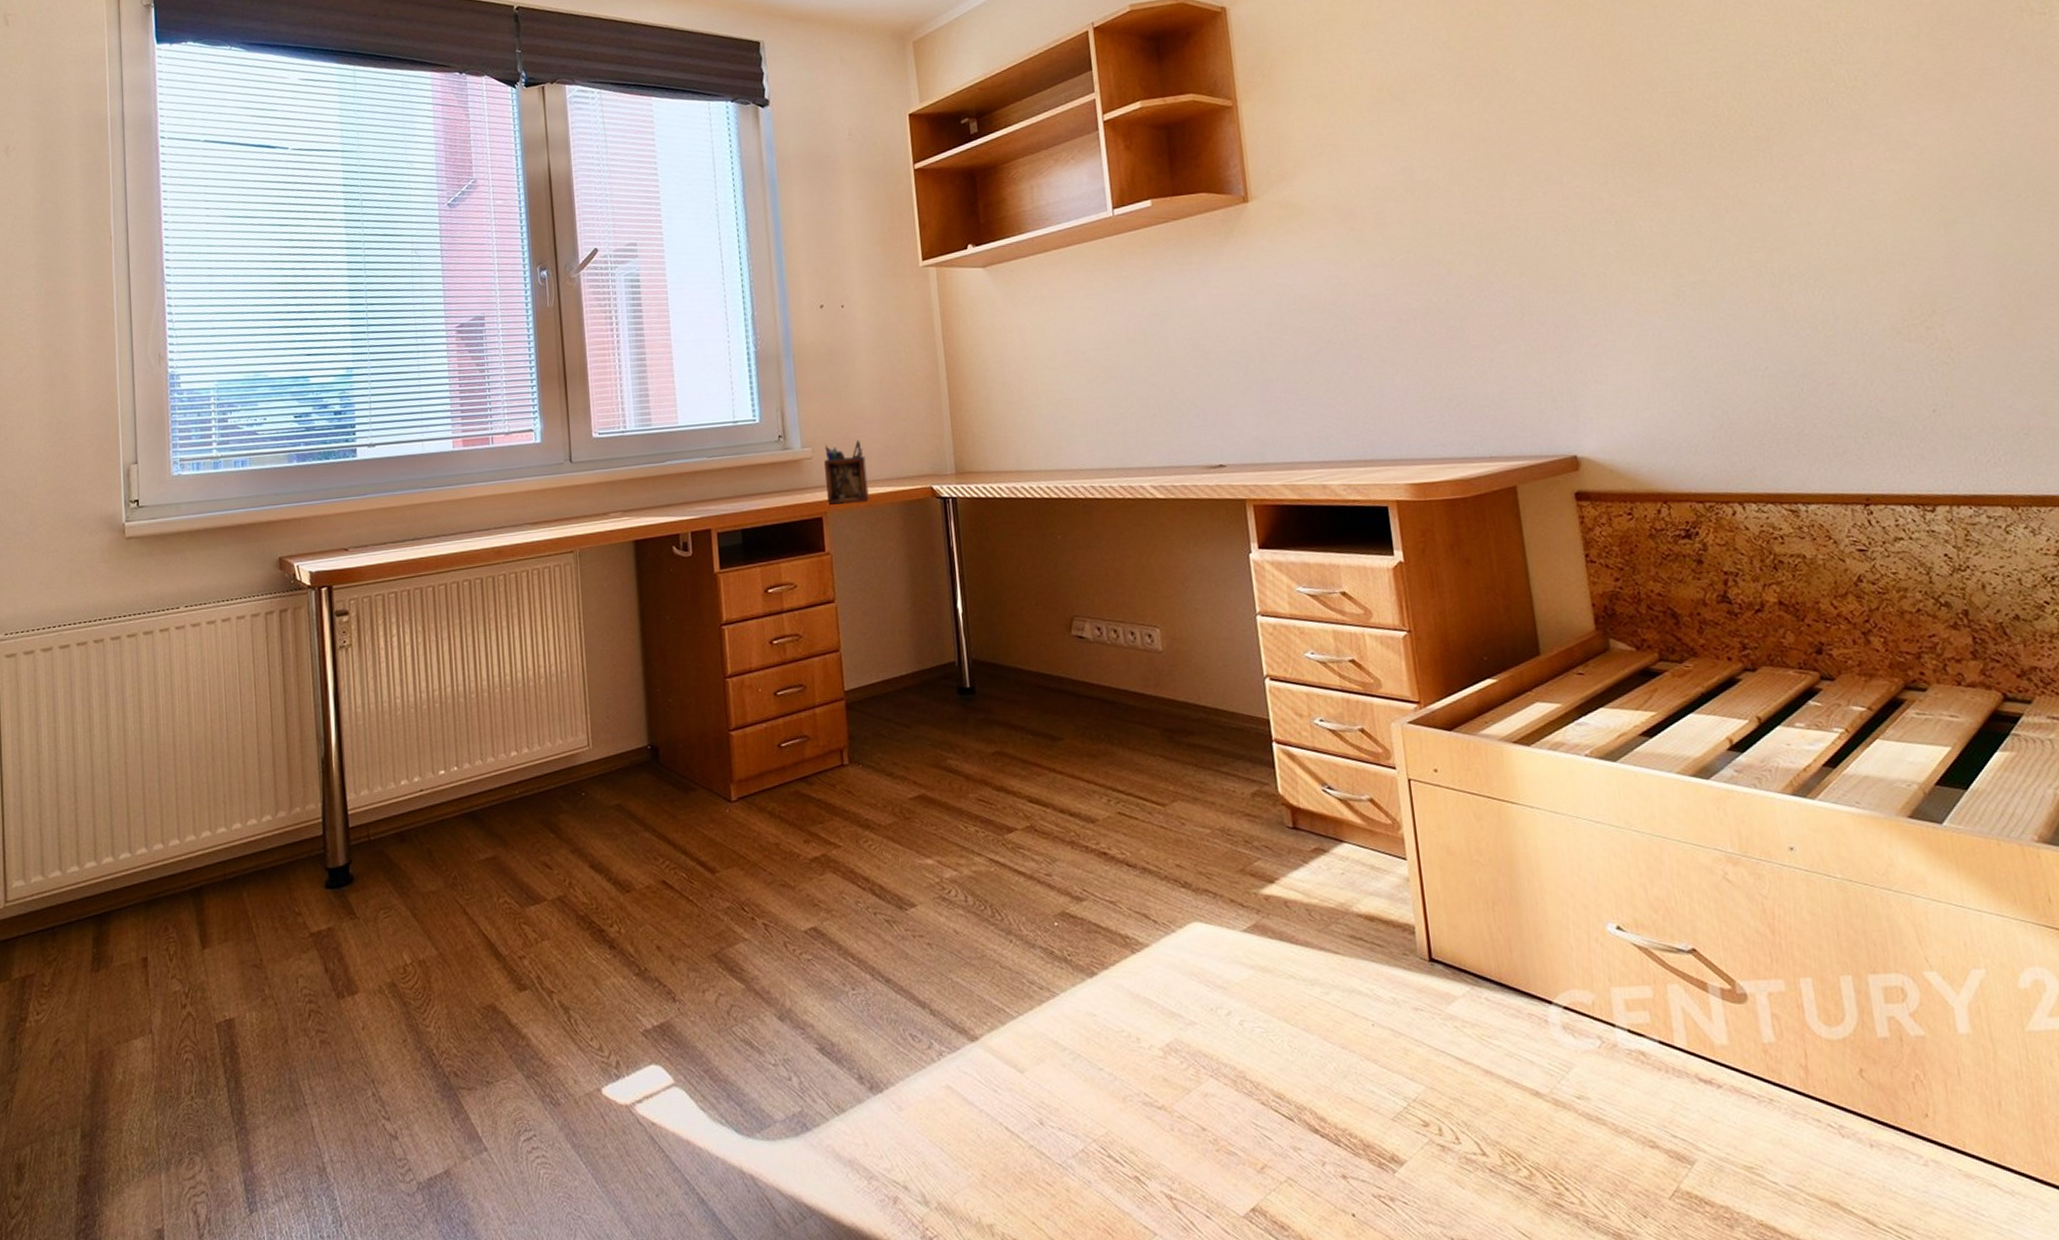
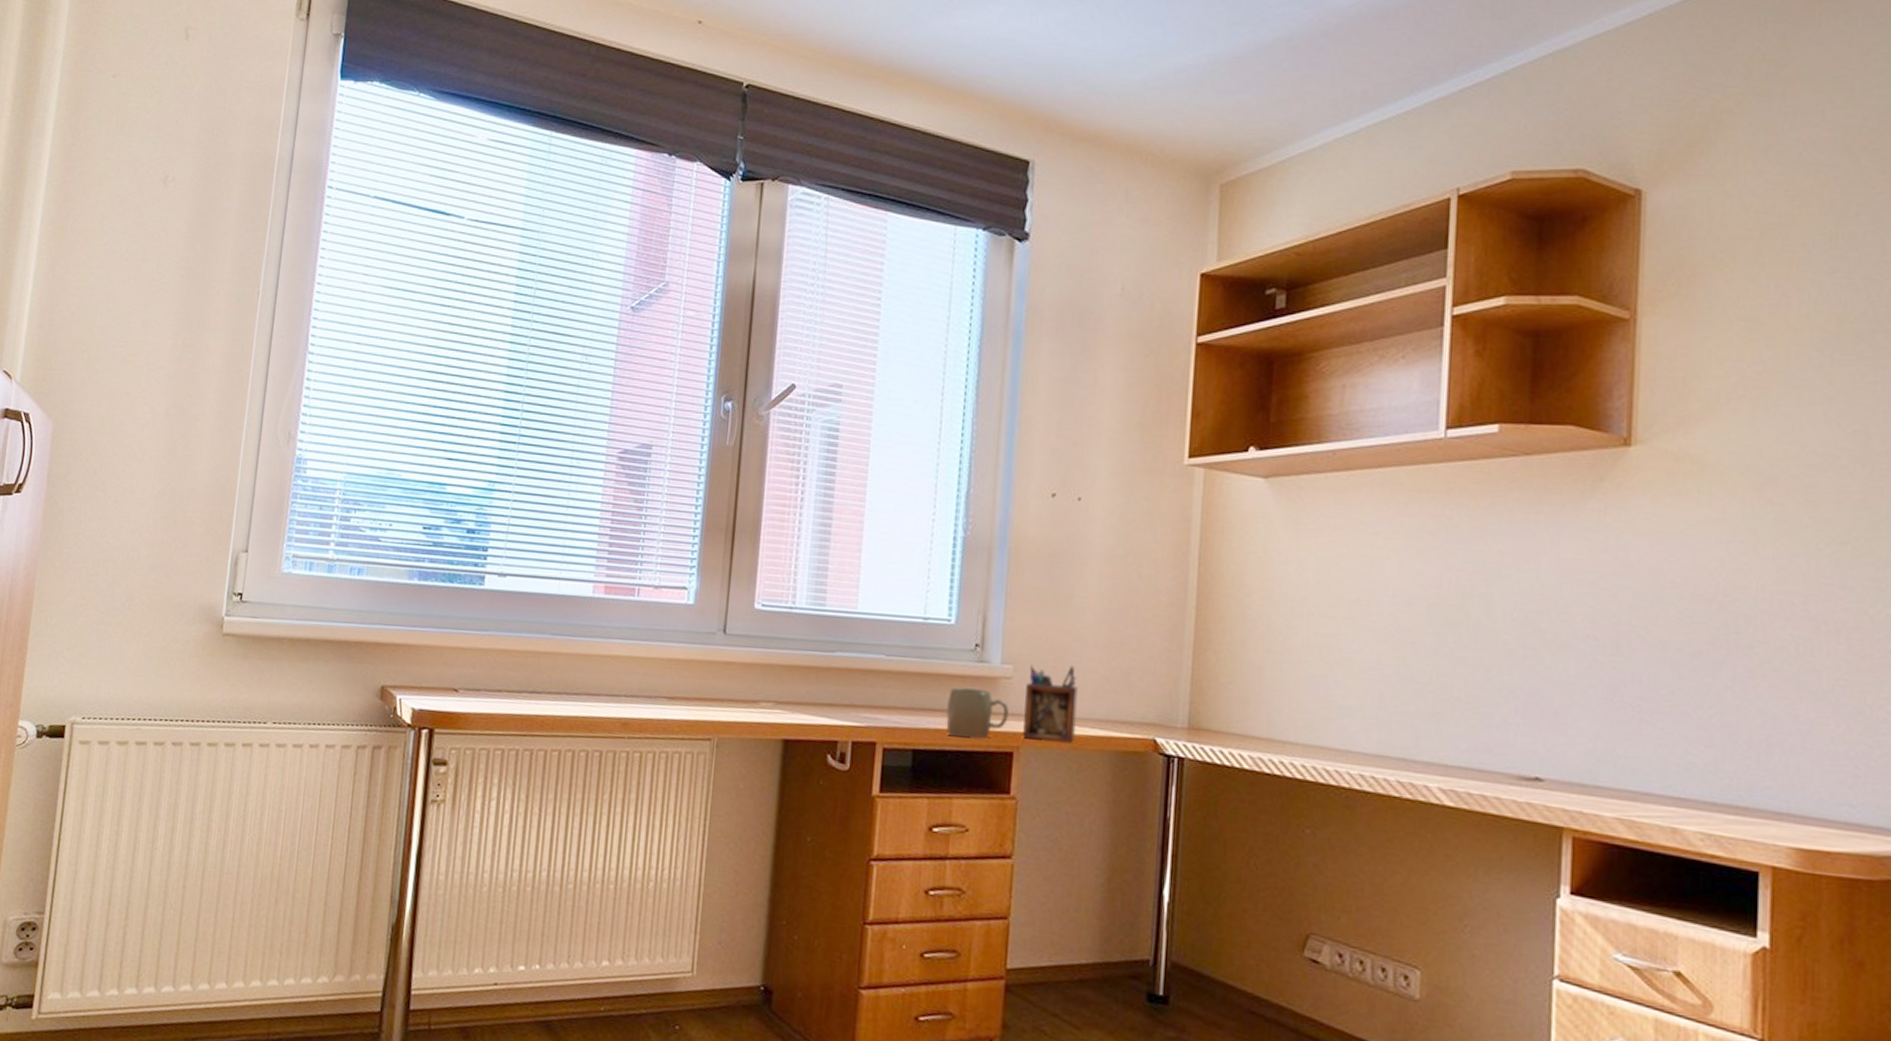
mug: none [763,471,814,514] -> present [945,687,1009,740]

